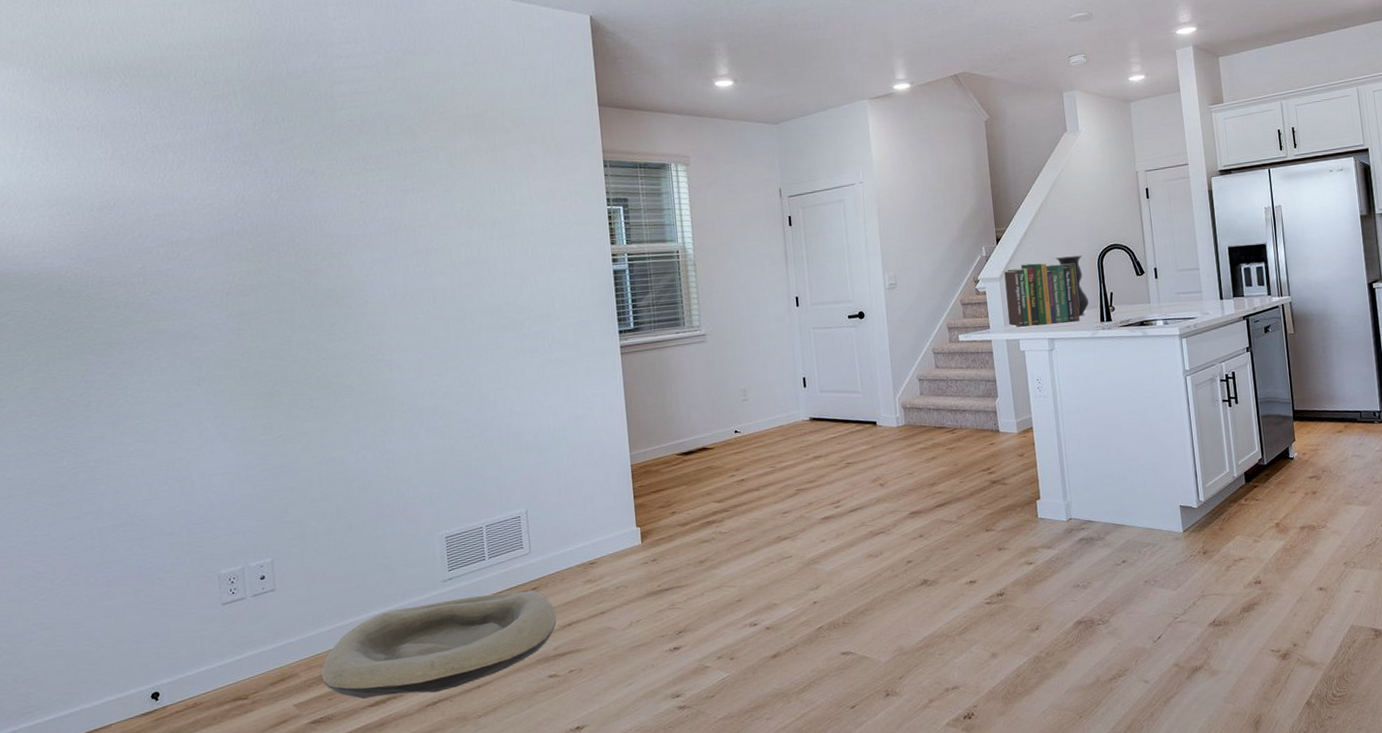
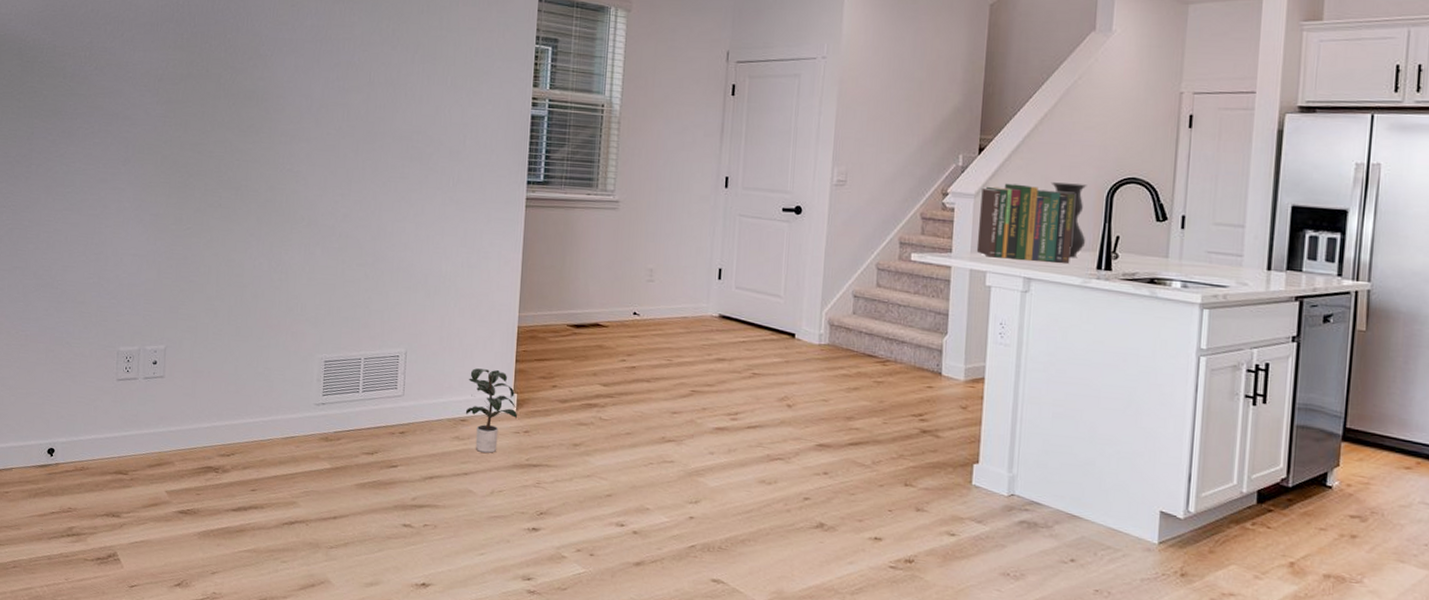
dog bed: present [322,590,557,699] -> none [194,421,420,514]
potted plant: none [592,509,644,589] -> present [465,368,518,453]

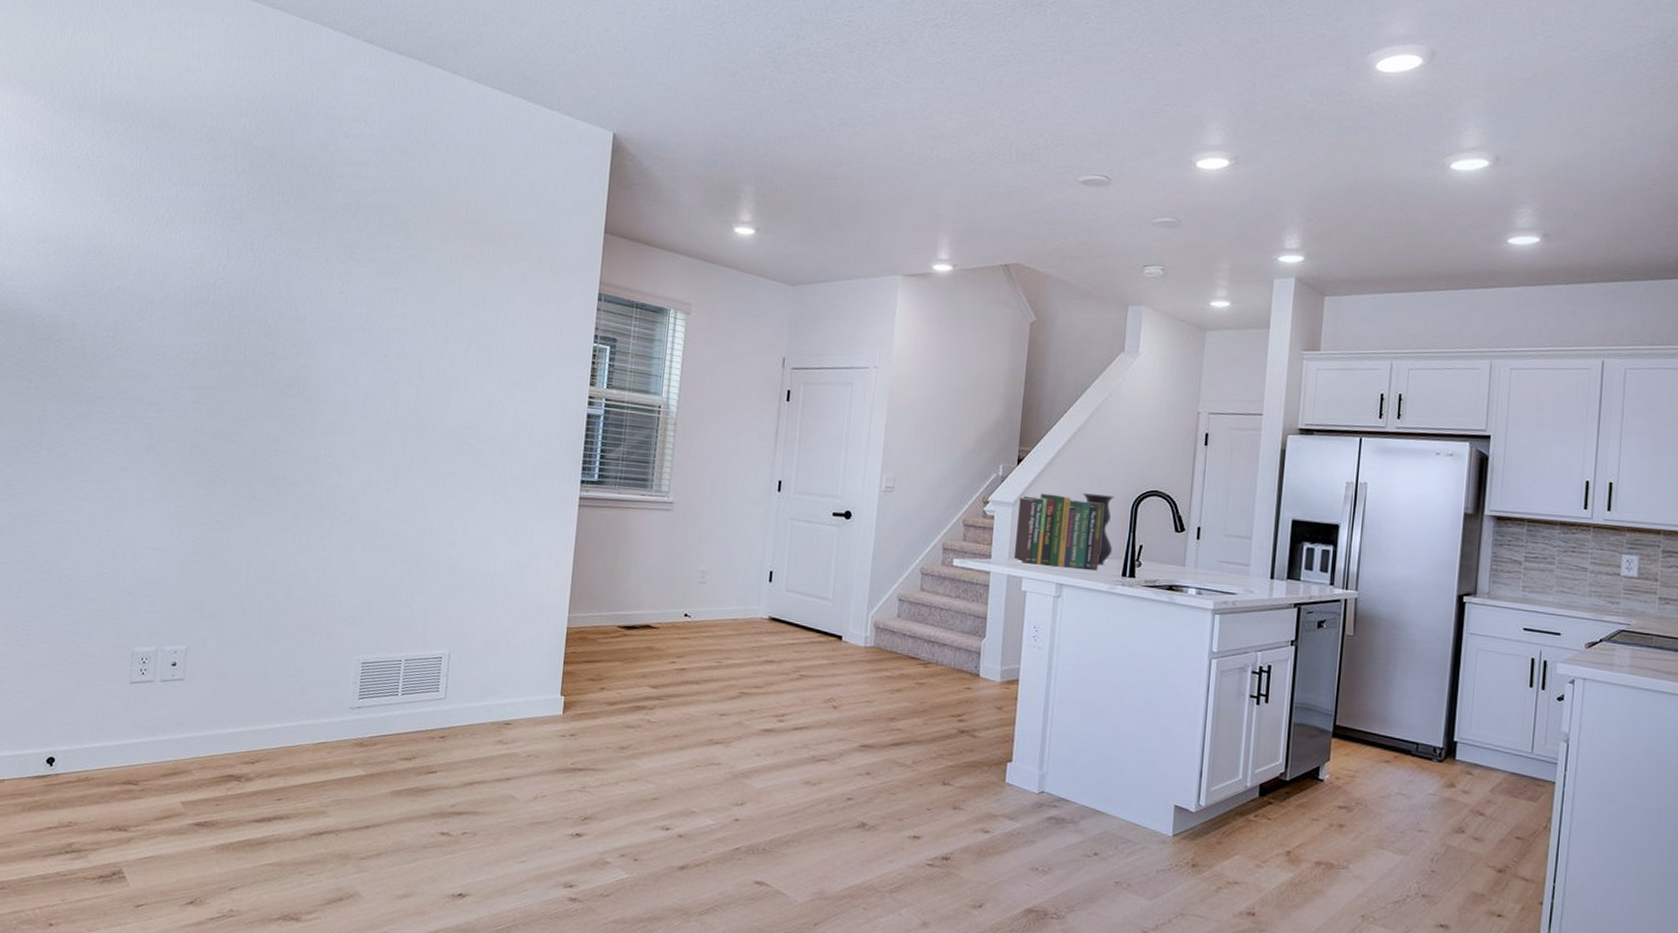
potted plant: present [465,368,518,453] -> none [510,670,565,757]

